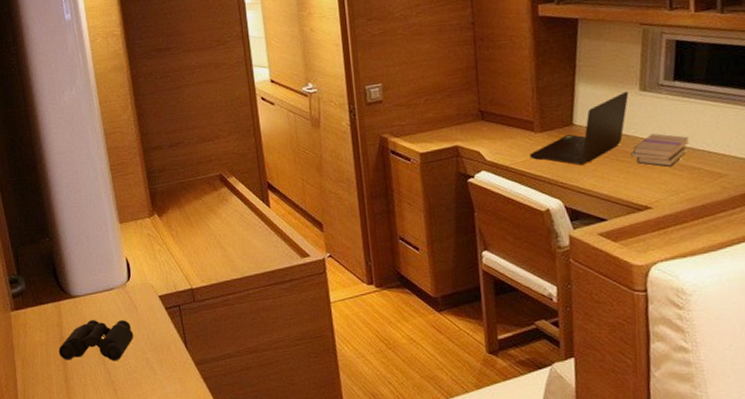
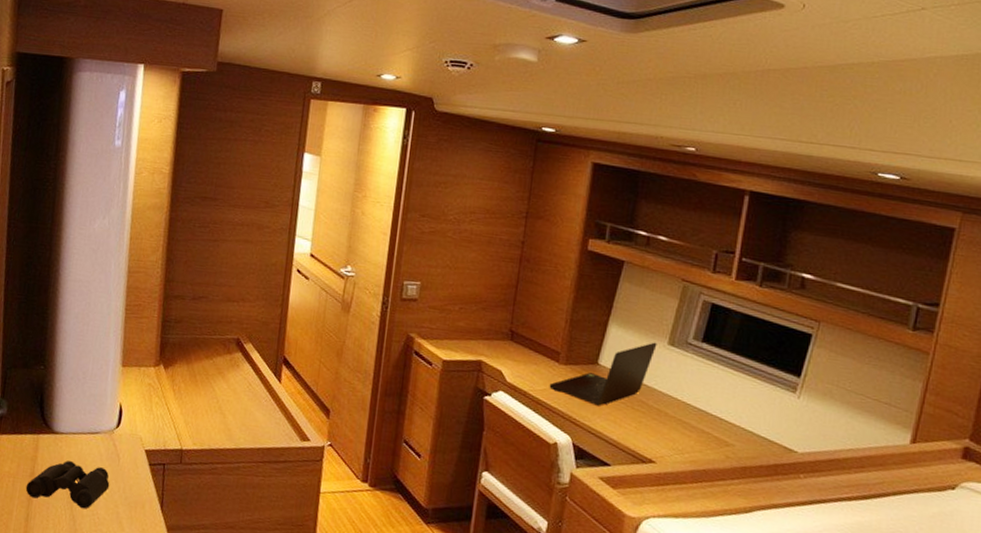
books: present [631,133,689,167] -> none [646,389,705,425]

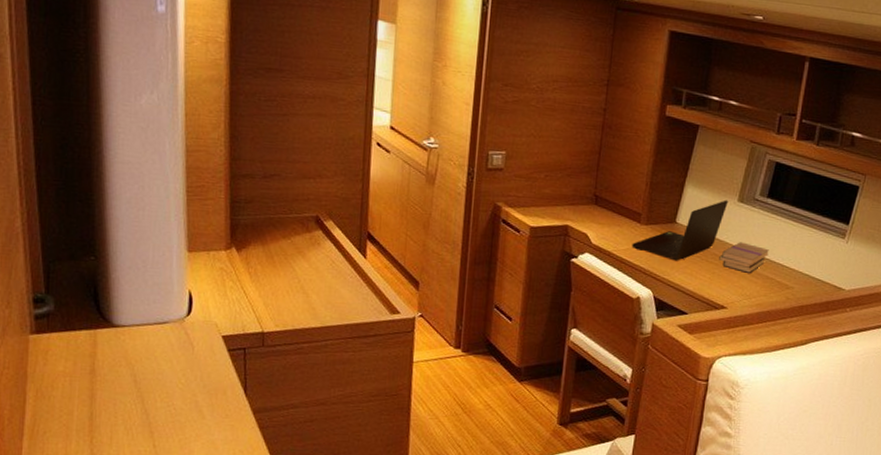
binoculars: present [25,460,110,509] -> none [86,354,185,402]
books: none [646,389,705,425] -> present [719,242,769,273]

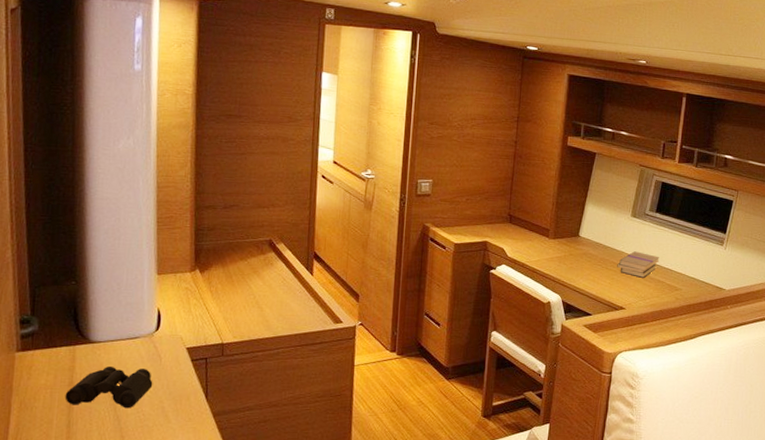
binoculars: none [86,354,185,402] -> present [65,367,153,409]
laptop: present [632,200,728,261] -> none [542,215,623,269]

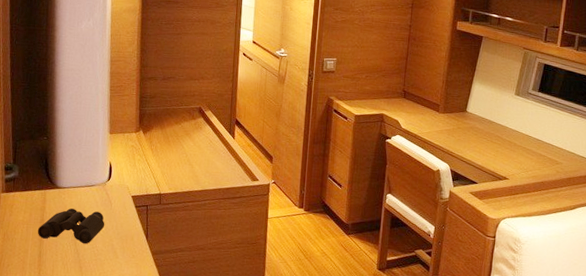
books: present [617,251,659,278] -> none [501,127,541,151]

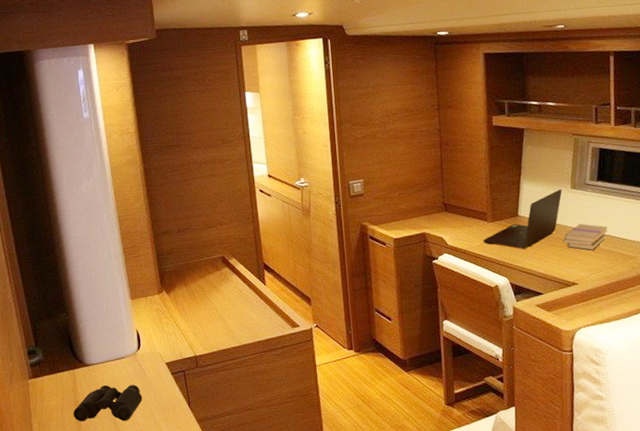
laptop: none [432,94,508,142] -> present [483,189,562,250]
books: none [501,127,541,151] -> present [563,223,608,250]

